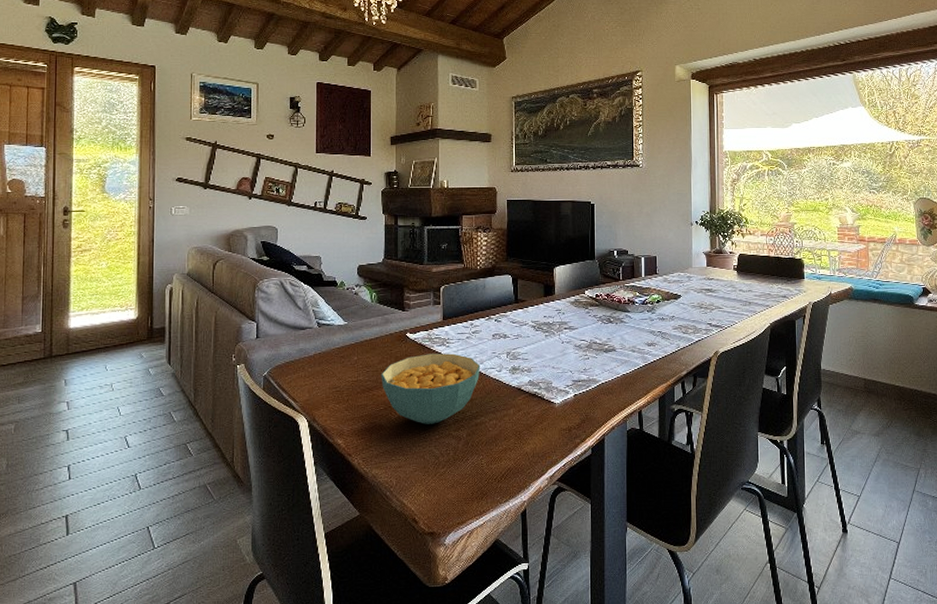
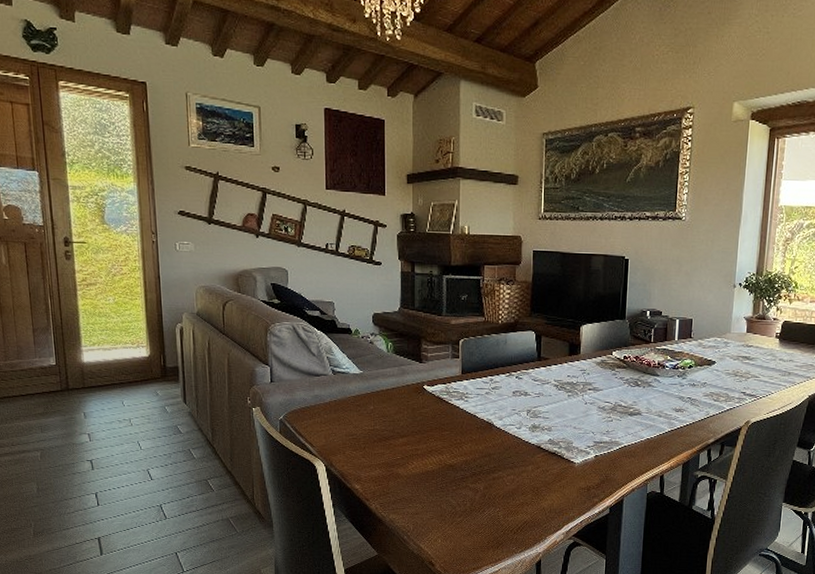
cereal bowl: present [381,353,481,424] -> none [398,407,500,476]

